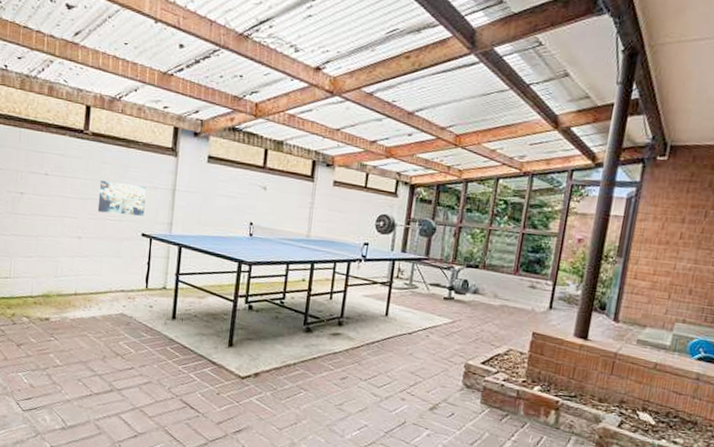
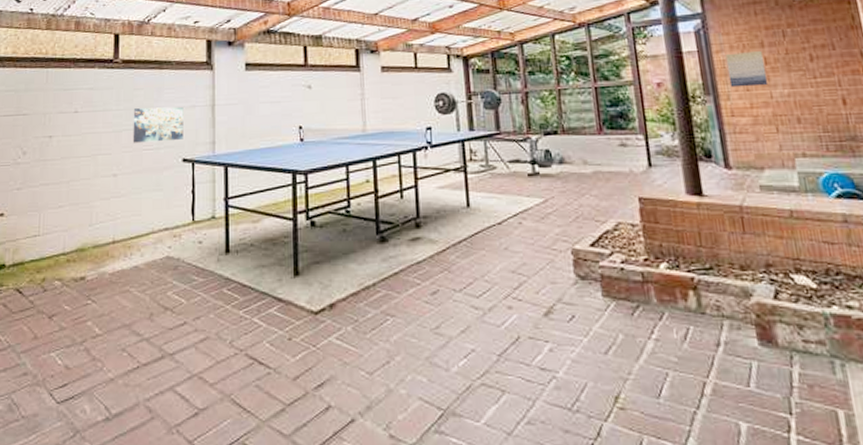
wall art: none [642,223,681,258] -> present [725,50,769,88]

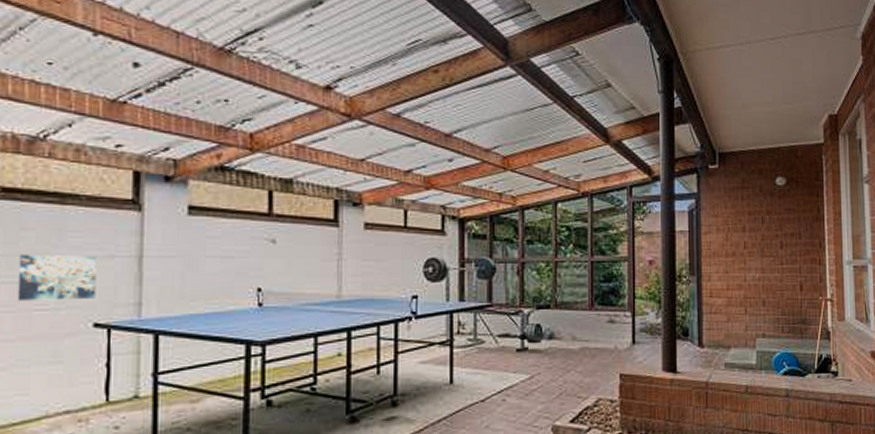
wall art: present [725,50,769,88] -> none [712,234,744,269]

